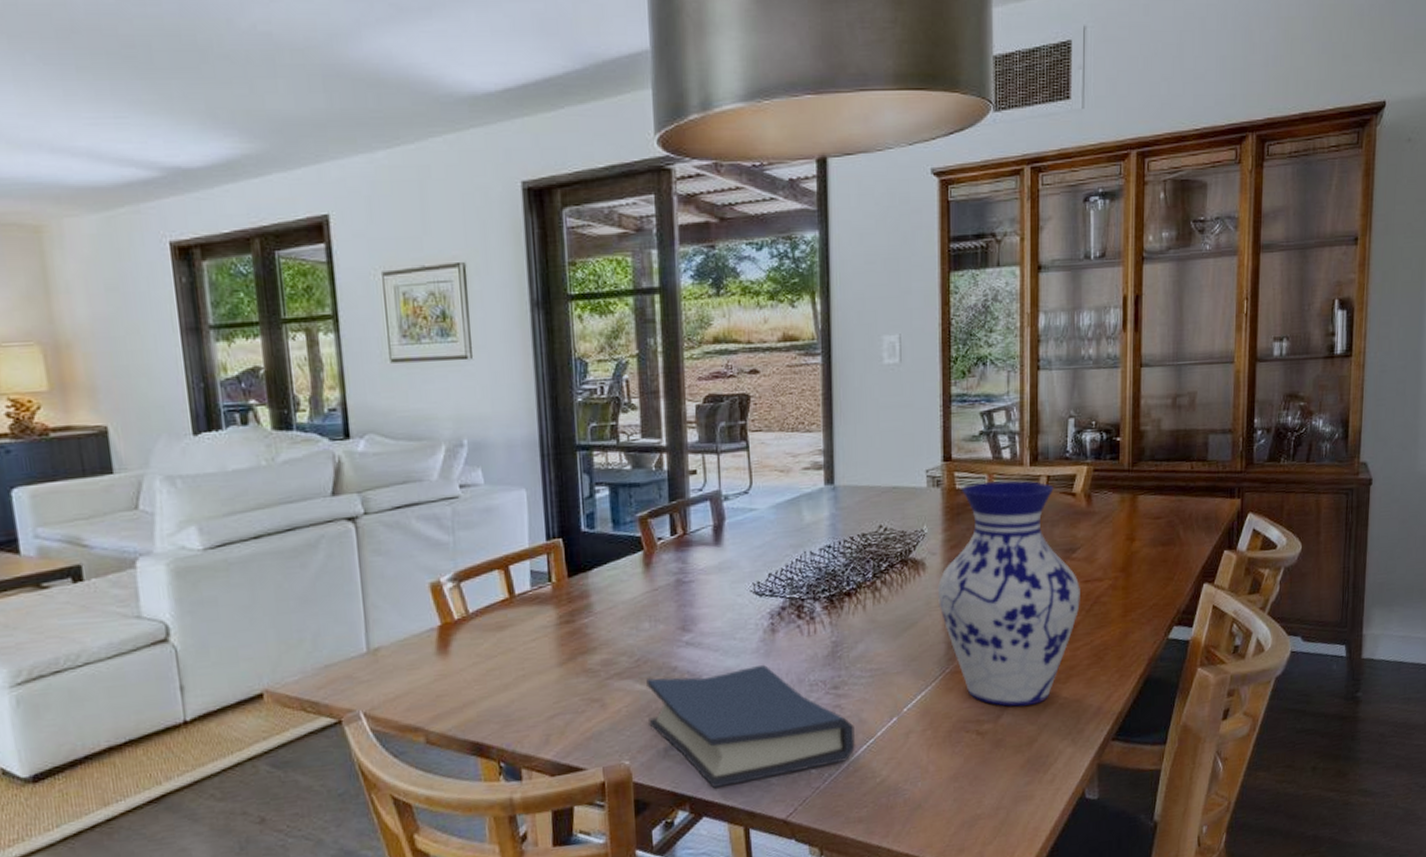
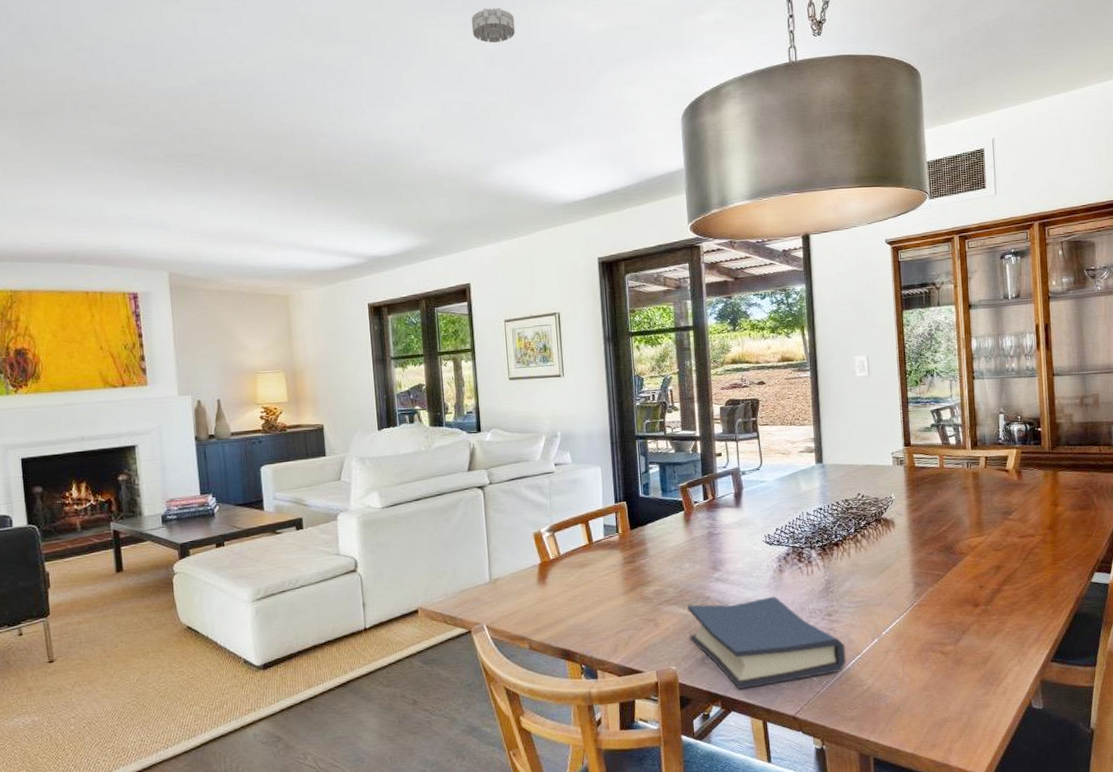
vase: present [937,480,1080,707] -> none [904,460,1018,633]

